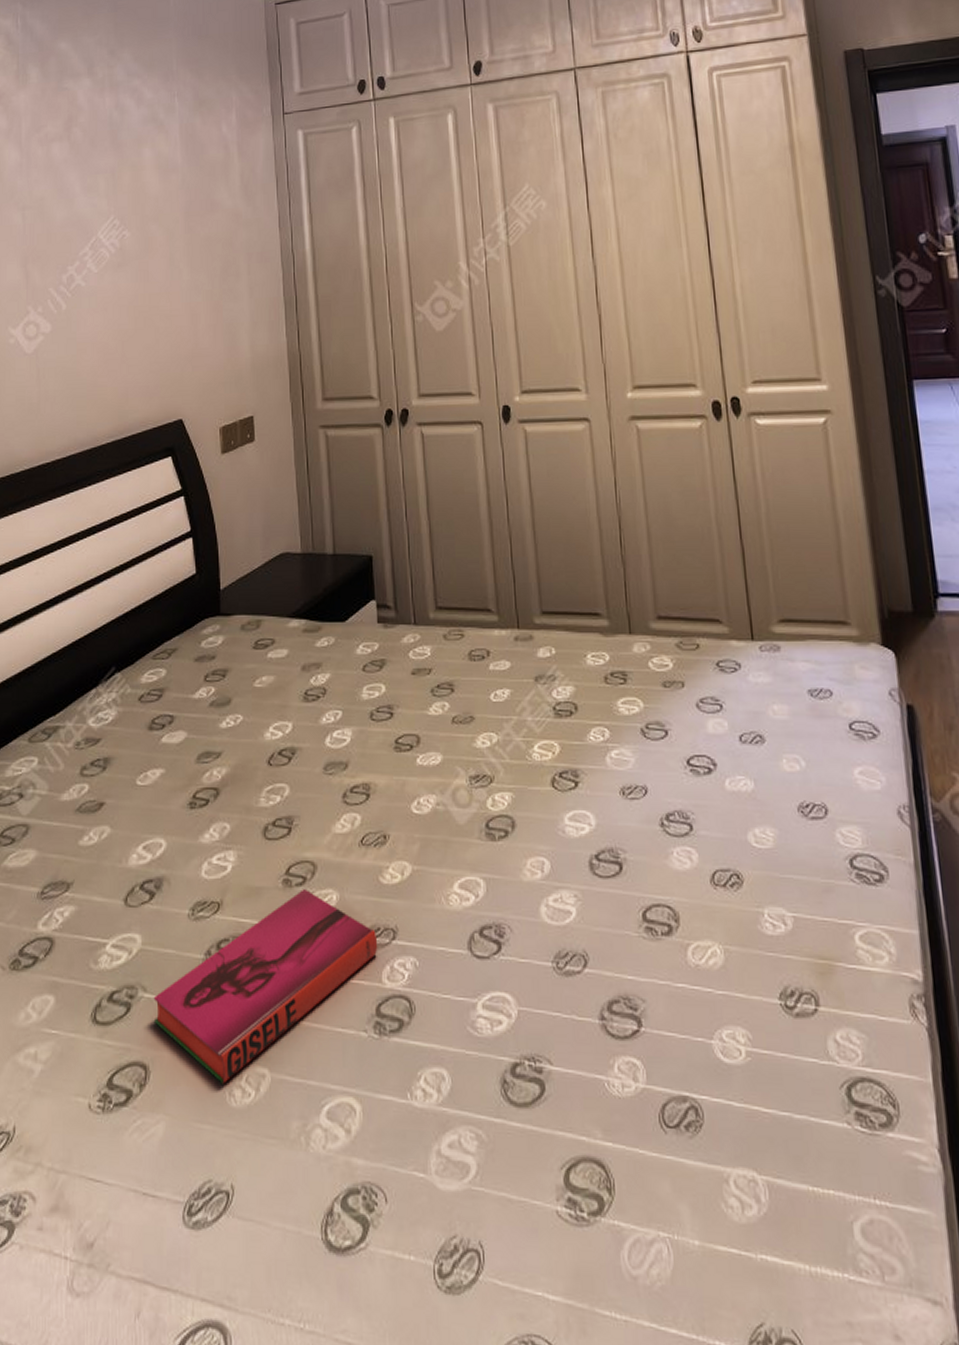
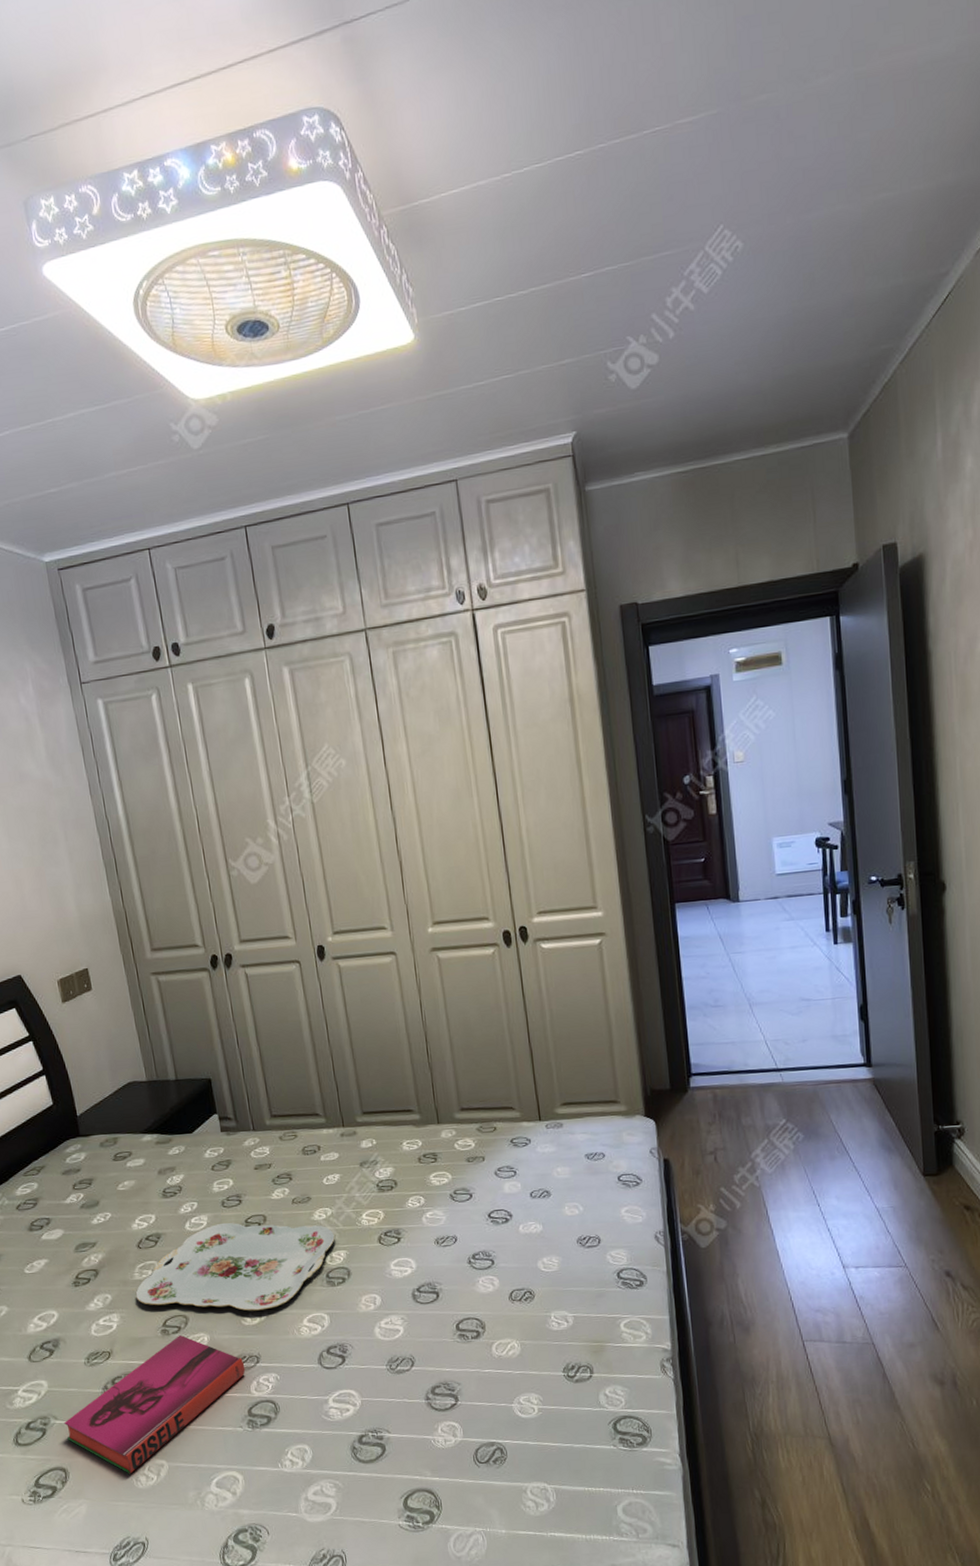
serving tray: none [258,742,499,865] -> present [135,1223,335,1311]

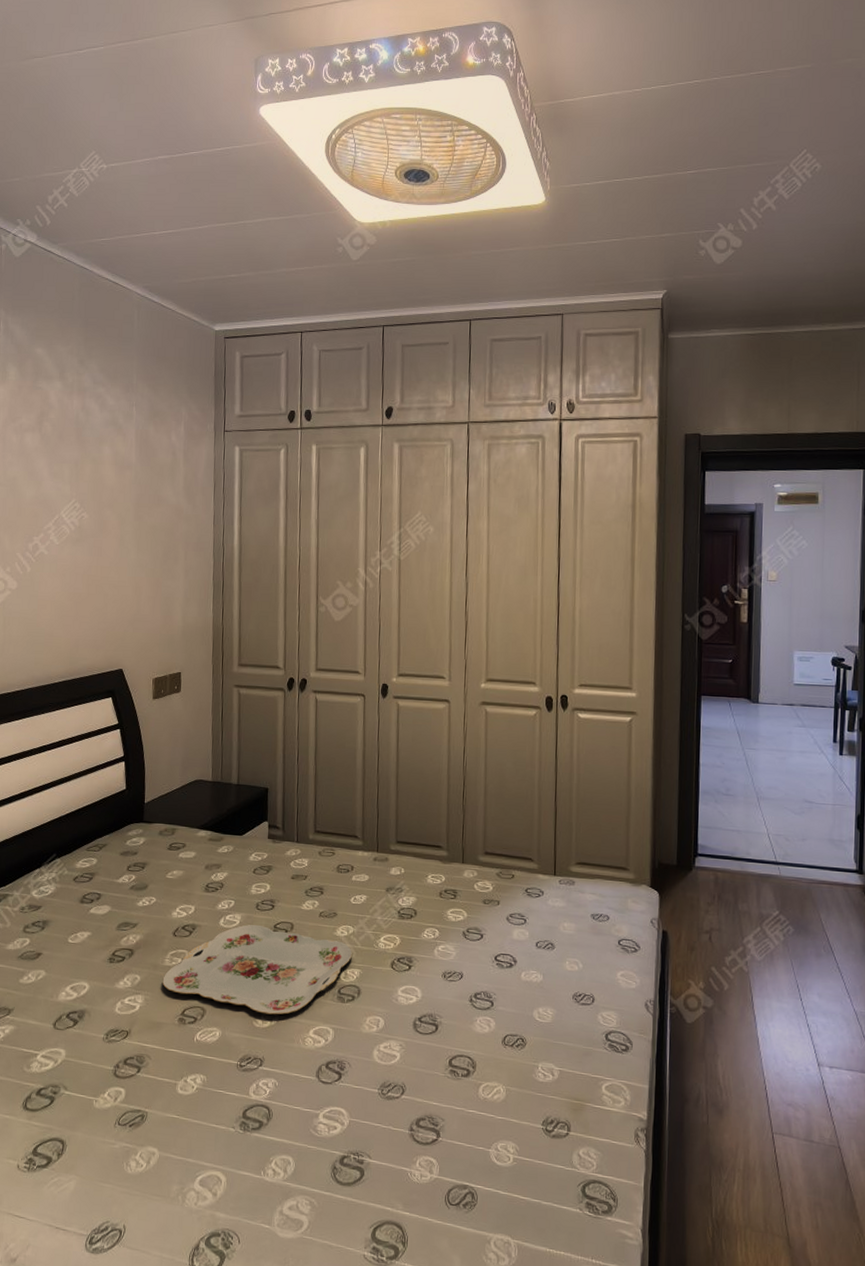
hardback book: present [64,1335,246,1474] -> none [72,1026,248,1157]

